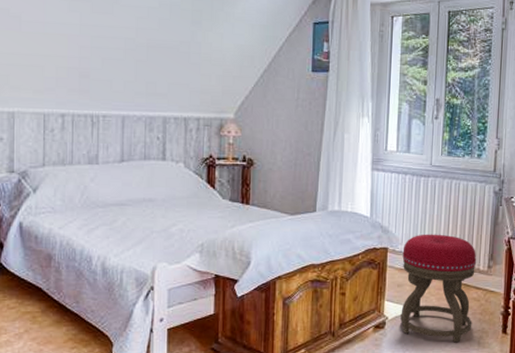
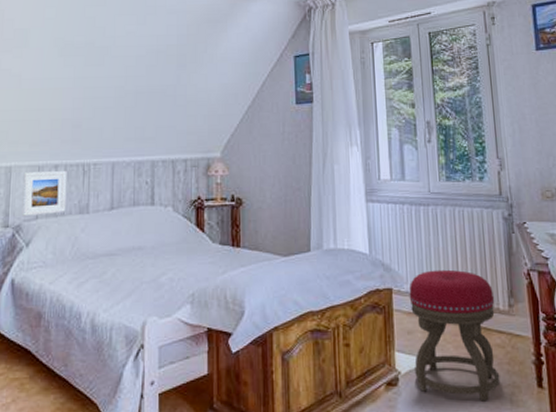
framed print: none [27,119,75,163] -> present [21,170,67,216]

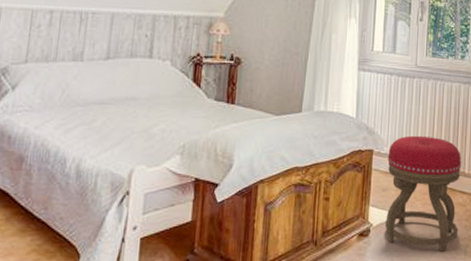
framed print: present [21,170,67,216] -> none [9,15,63,60]

